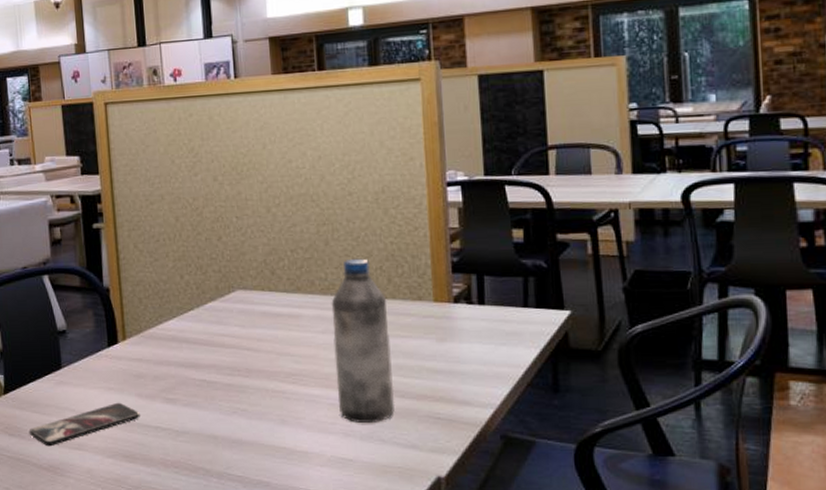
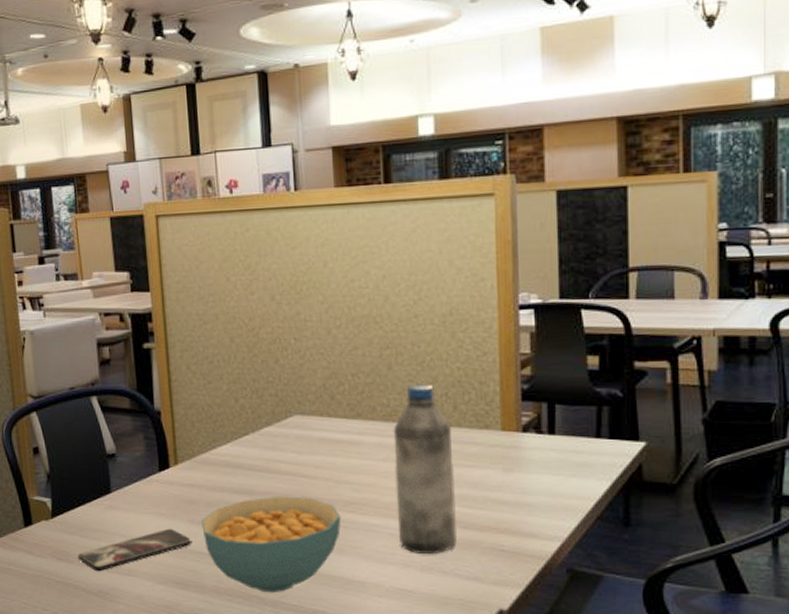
cereal bowl: none [149,369,283,465] -> present [201,496,341,593]

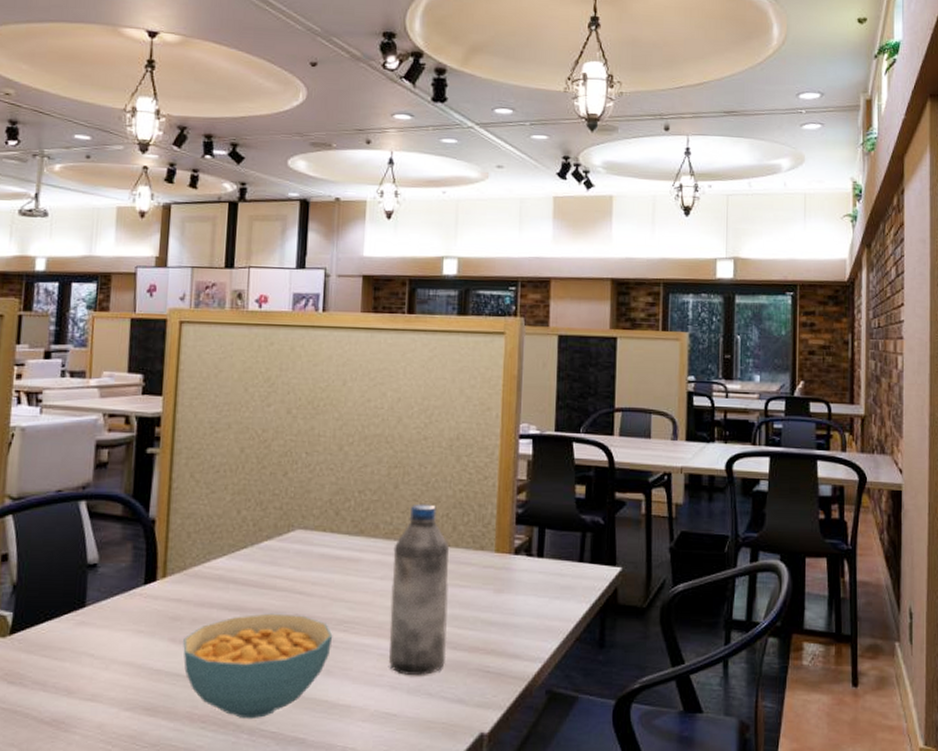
smartphone: present [77,528,192,572] -> none [33,647,170,697]

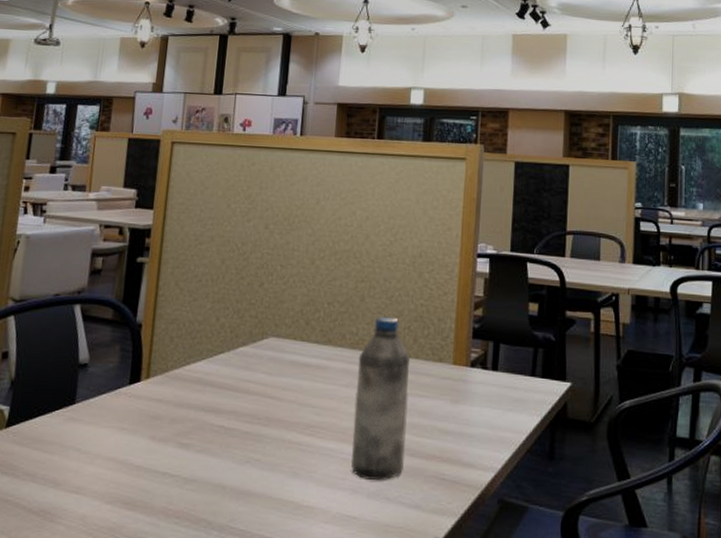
cereal bowl: present [183,613,333,719] -> none [161,415,300,517]

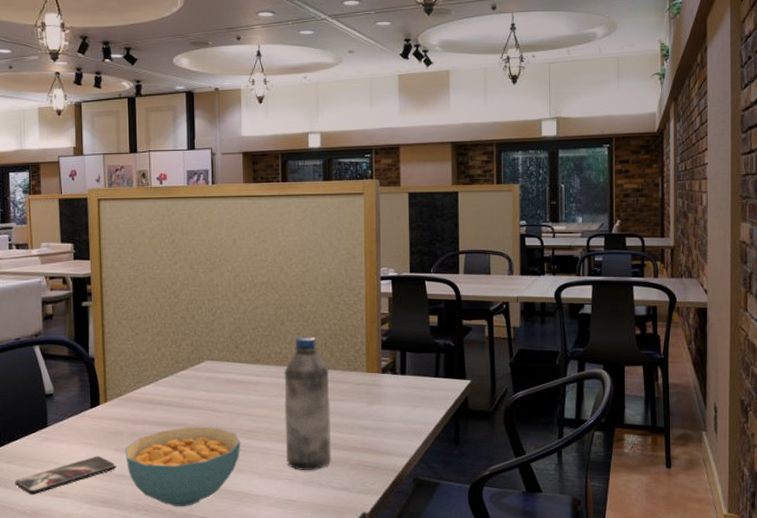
smartphone: none [24,444,150,489] -> present [14,455,116,495]
cereal bowl: none [161,415,300,517] -> present [125,426,241,508]

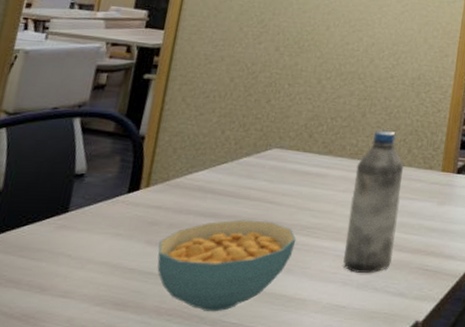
smartphone: present [14,455,116,495] -> none [7,248,145,294]

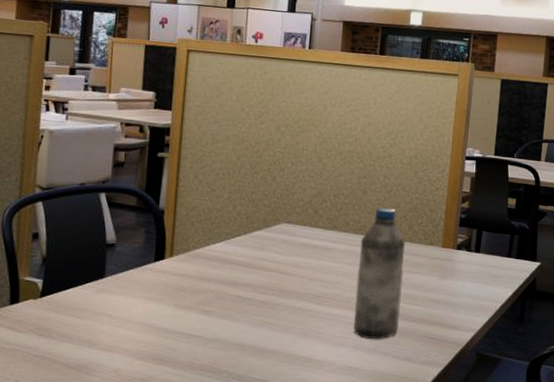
cereal bowl: present [157,219,297,312] -> none [186,288,309,369]

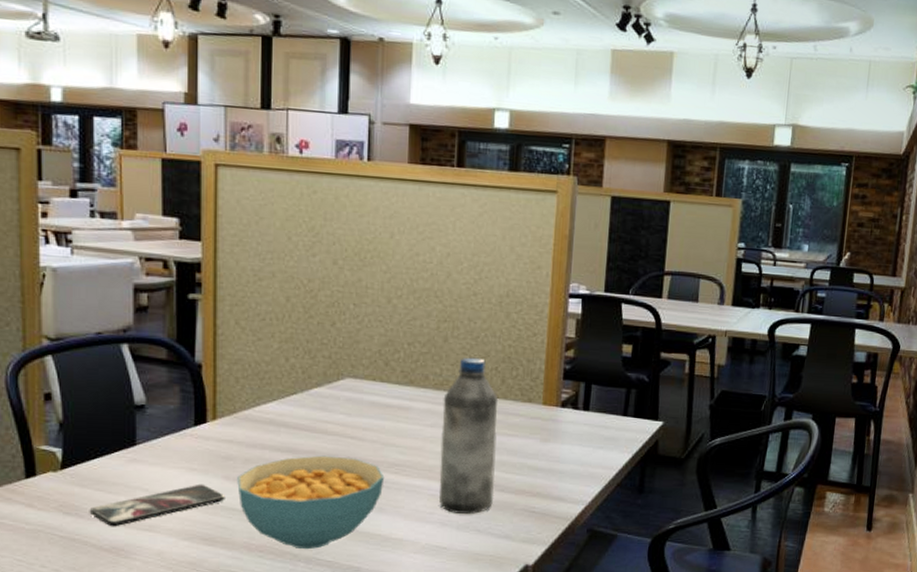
smartphone: none [60,311,175,348] -> present [89,484,225,527]
cereal bowl: none [186,288,309,369] -> present [237,455,385,550]

